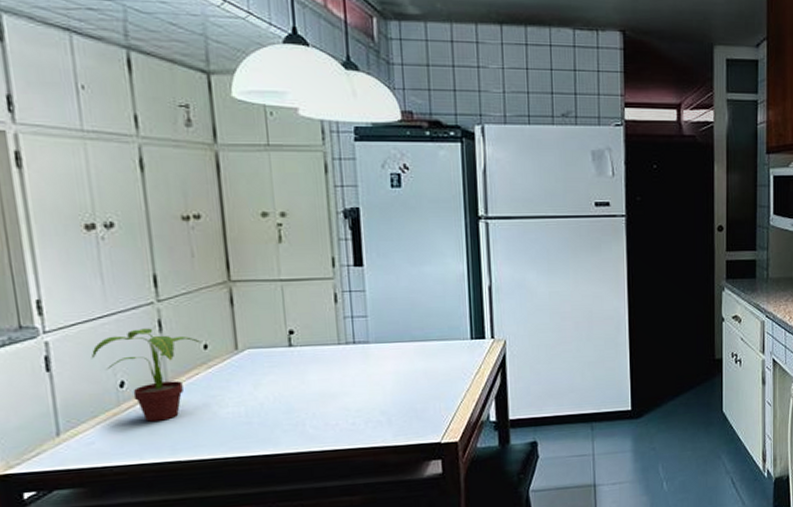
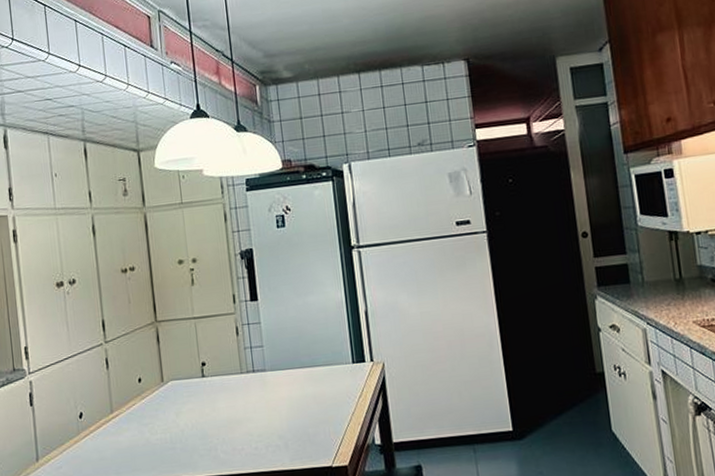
potted plant: present [90,328,202,422] -> none [60,366,137,448]

